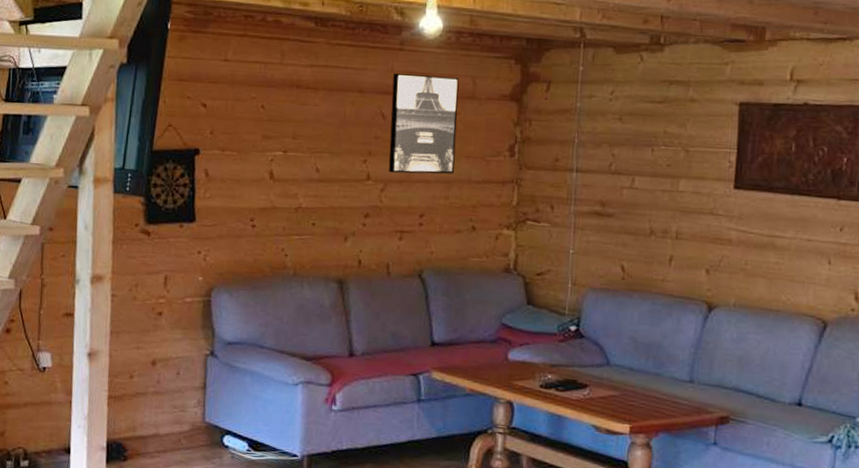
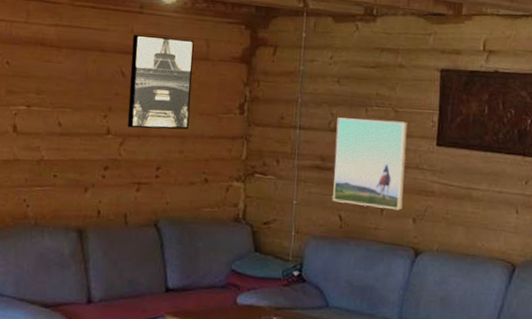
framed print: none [614,158,700,261] -> present [333,117,408,210]

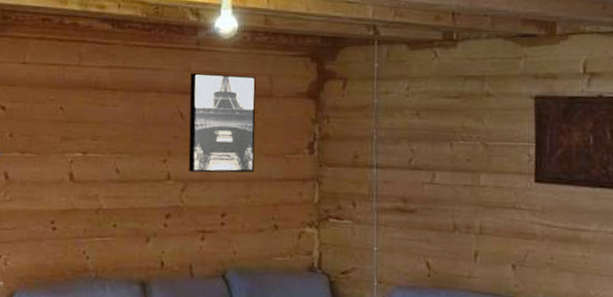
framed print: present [333,117,408,210] -> none [418,154,500,256]

